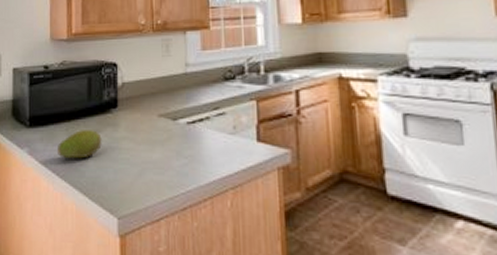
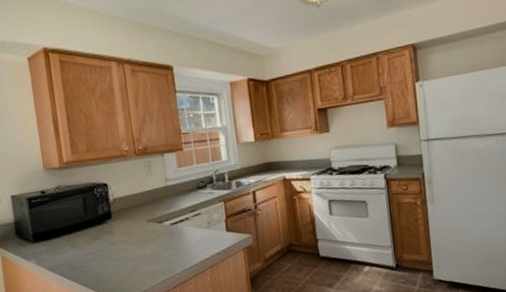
fruit: present [58,130,102,159] -> none [62,238,101,264]

